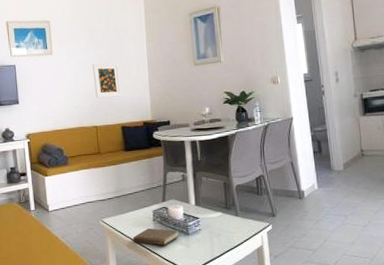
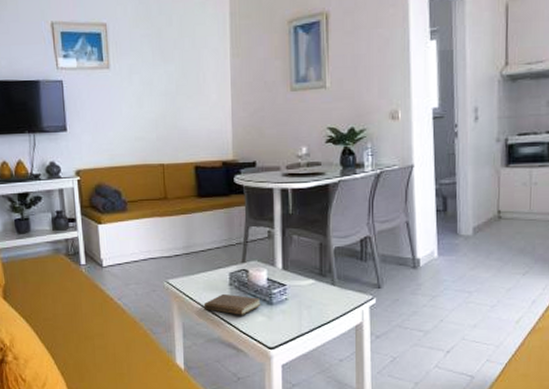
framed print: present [92,63,122,98] -> none [160,82,196,129]

